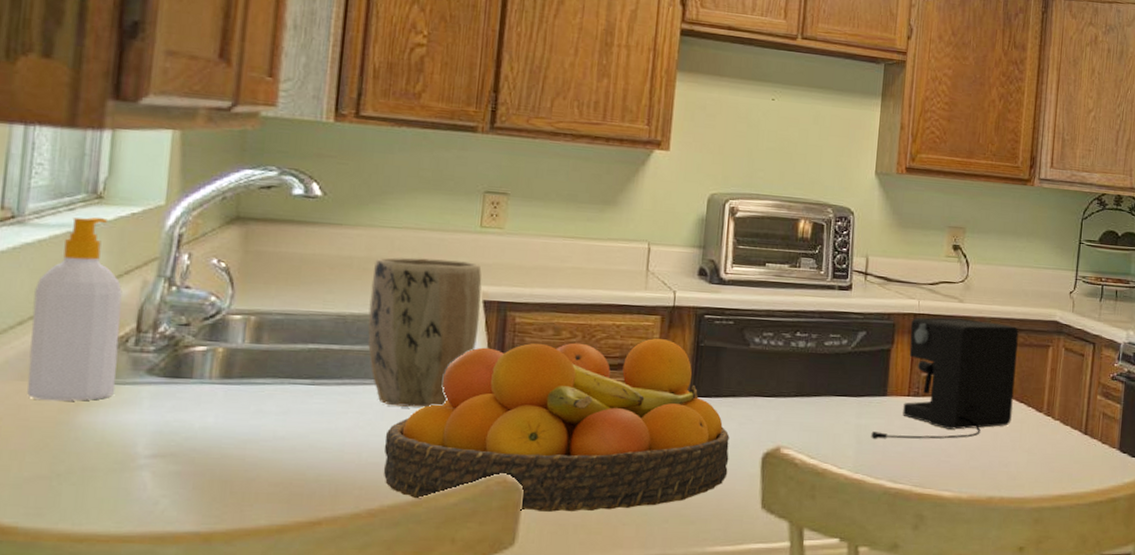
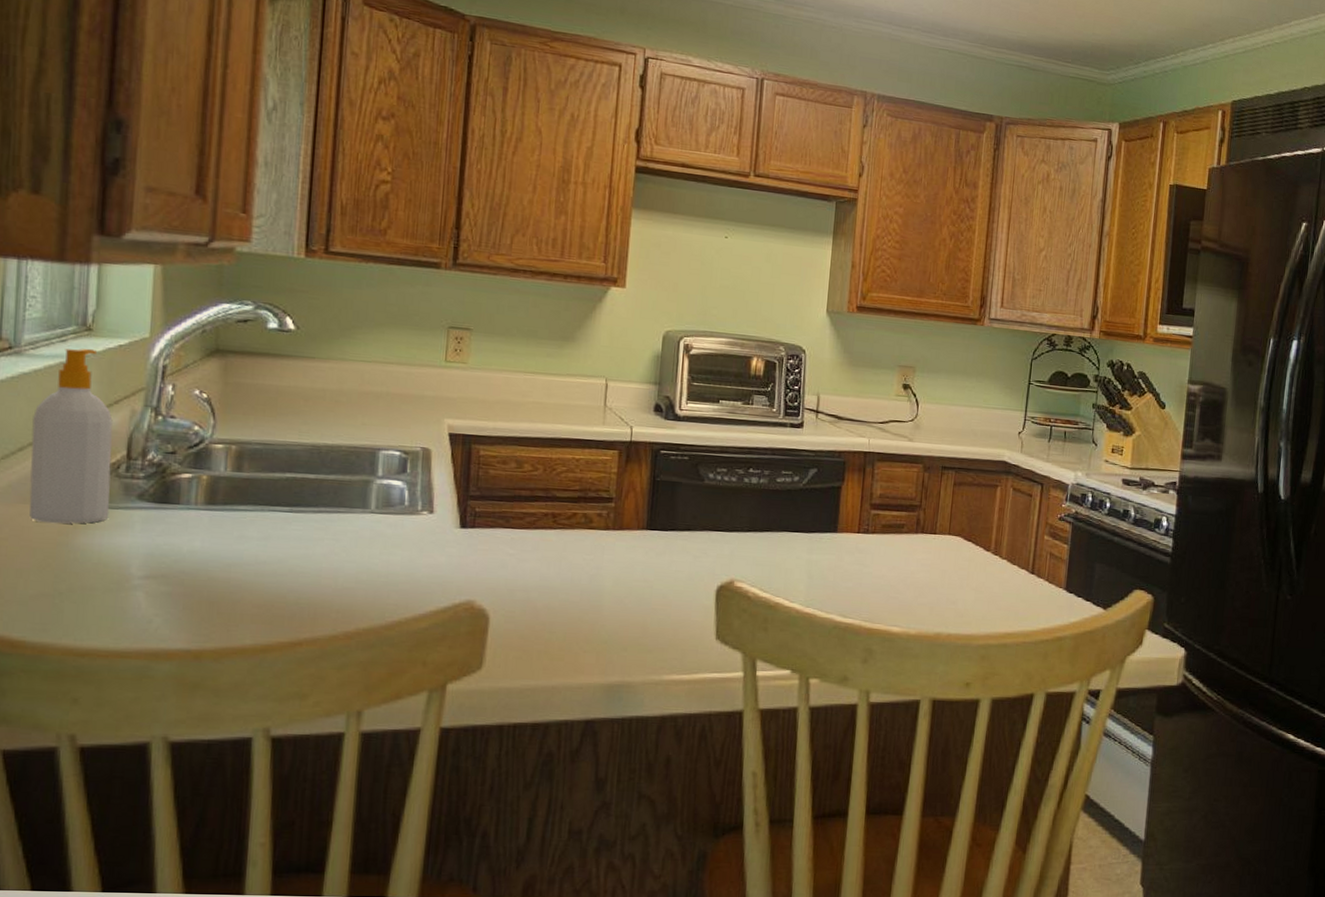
plant pot: present [368,257,482,408] -> none [341,390,448,536]
fruit bowl: present [383,338,730,512] -> none [358,472,685,639]
coffee maker: present [871,317,1019,440] -> none [822,455,967,576]

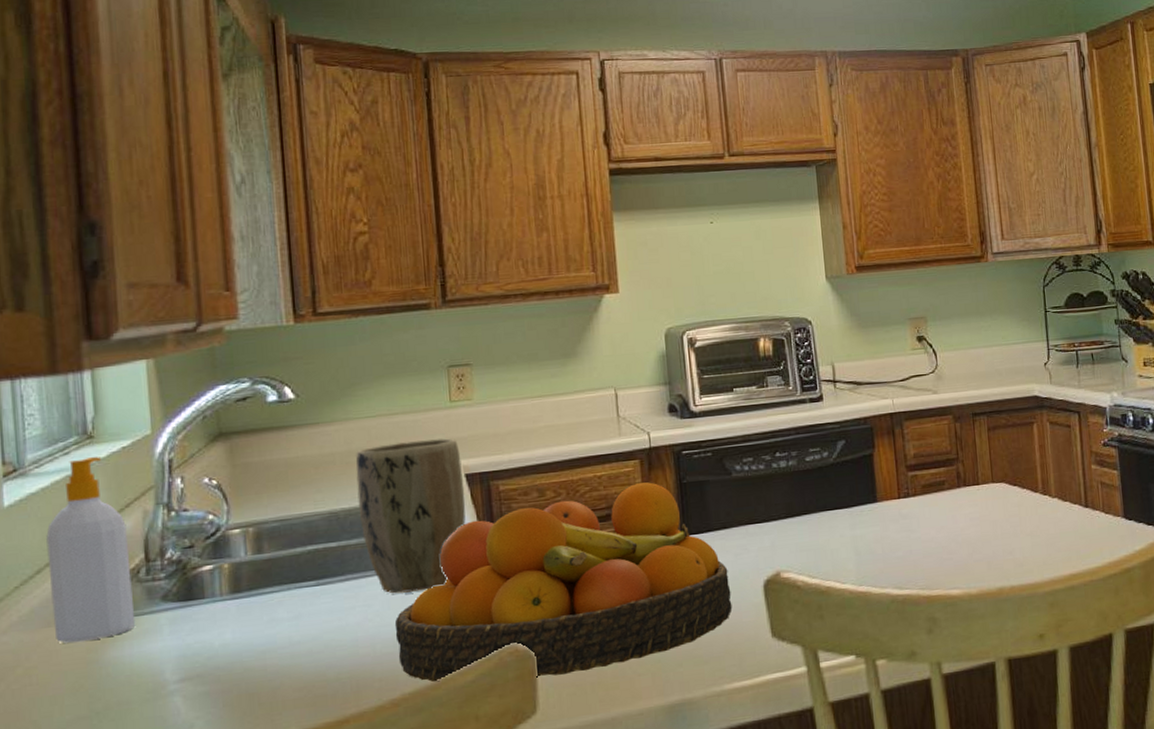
plant pot: none [341,390,448,536] -> present [355,438,466,594]
fruit bowl: none [358,472,685,639] -> present [394,482,733,683]

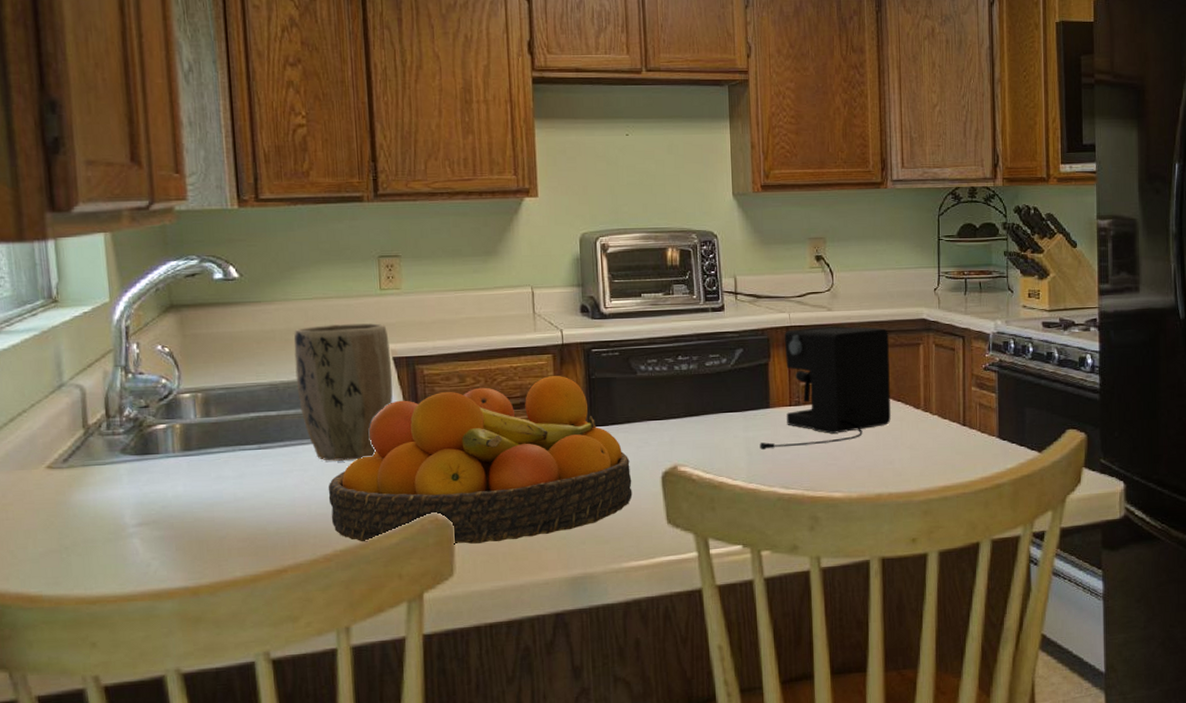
soap bottle: present [46,456,136,643] -> none [18,319,99,485]
coffee maker: none [868,408,1008,549] -> present [760,326,891,451]

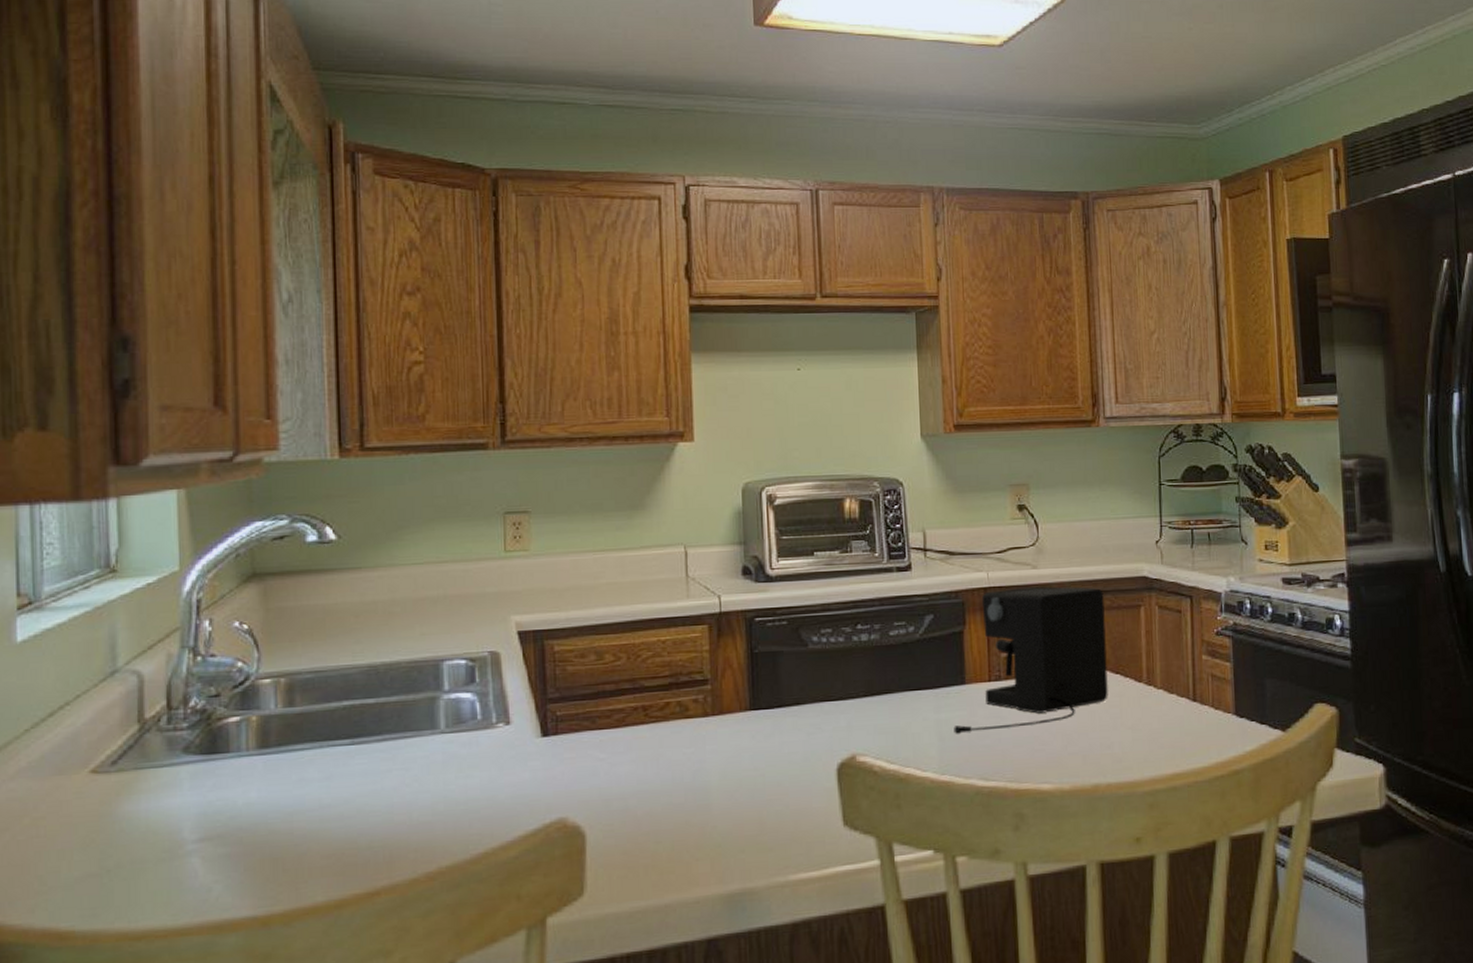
plant pot: present [293,323,393,461] -> none [399,591,517,758]
fruit bowl: present [328,376,633,544] -> none [434,650,802,856]

